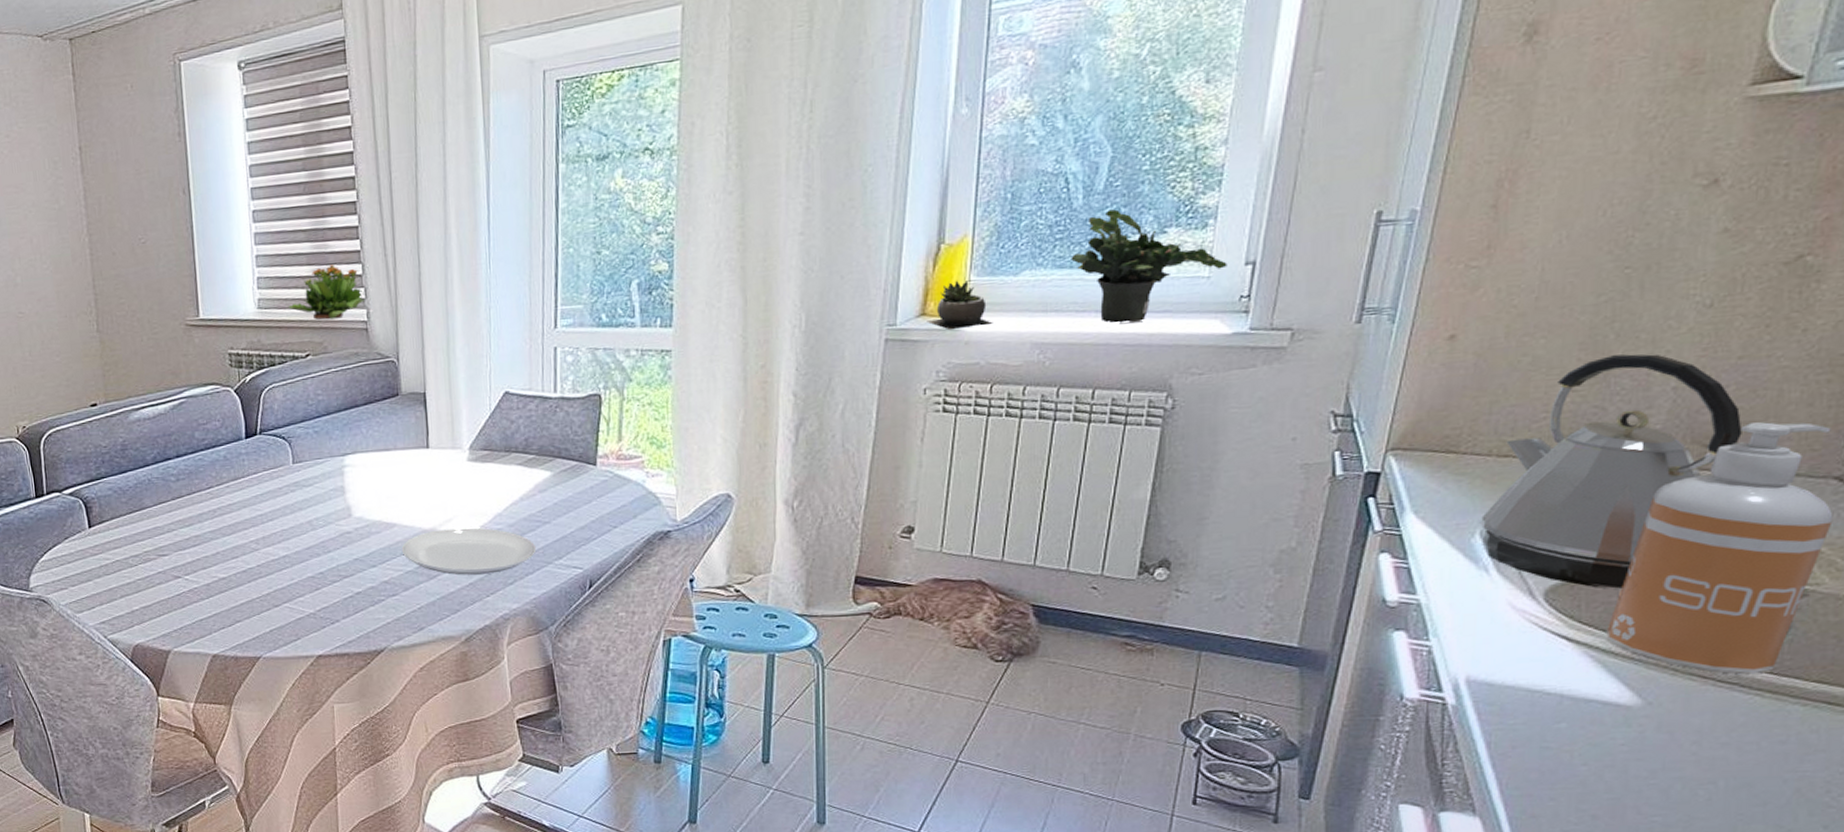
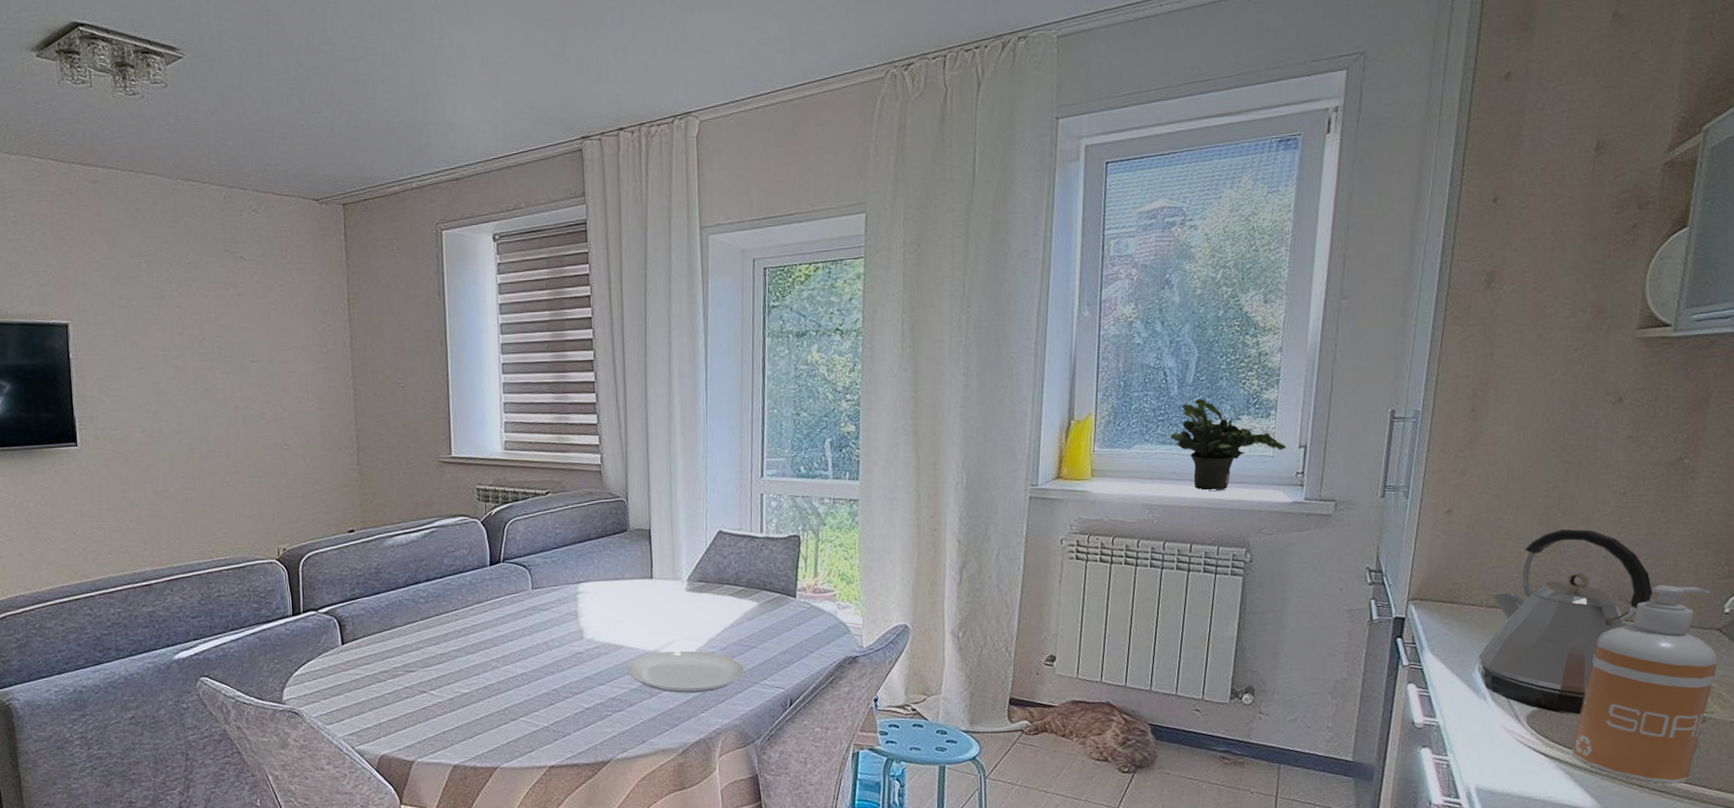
potted flower: present [288,264,364,321] -> none [532,414,599,463]
succulent plant: present [927,280,993,331] -> none [1062,450,1113,492]

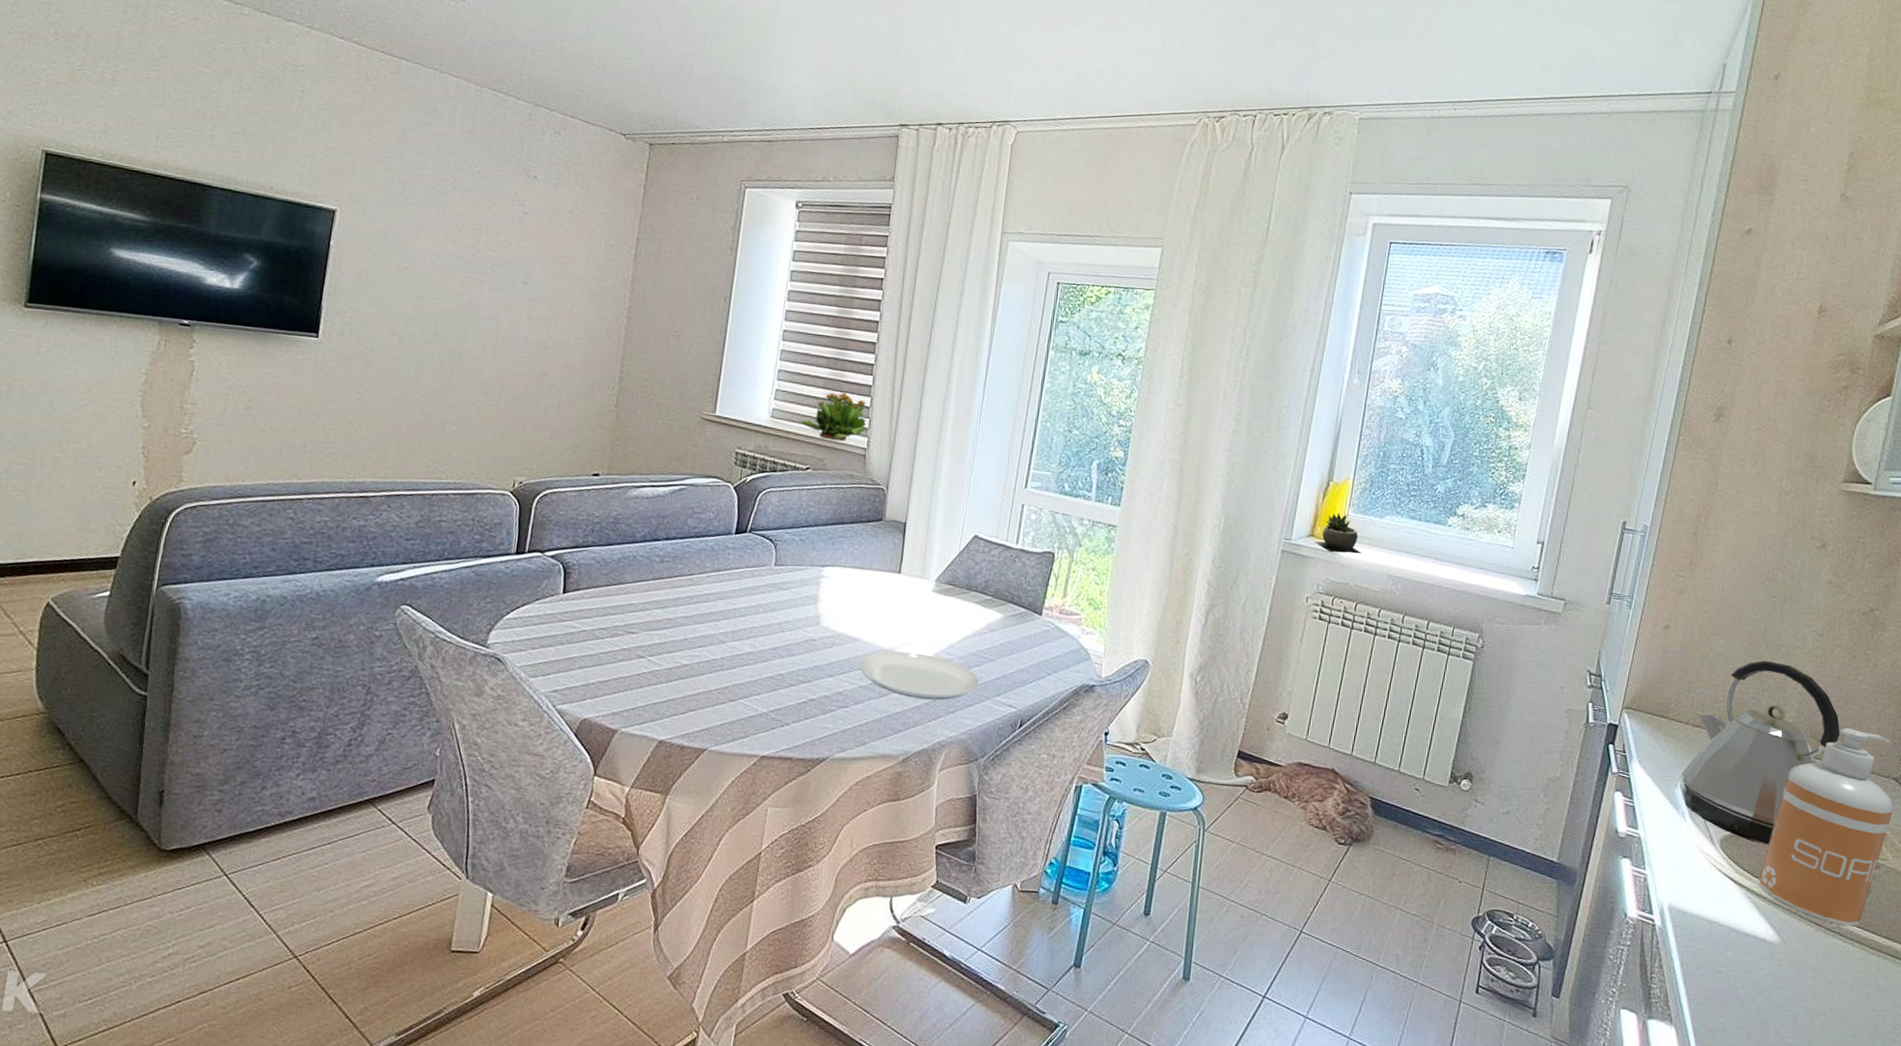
potted flower: none [532,414,599,463] -> present [799,392,868,442]
succulent plant: none [1062,450,1113,492] -> present [1314,512,1362,554]
potted plant: present [1170,399,1286,491] -> none [1420,480,1525,574]

